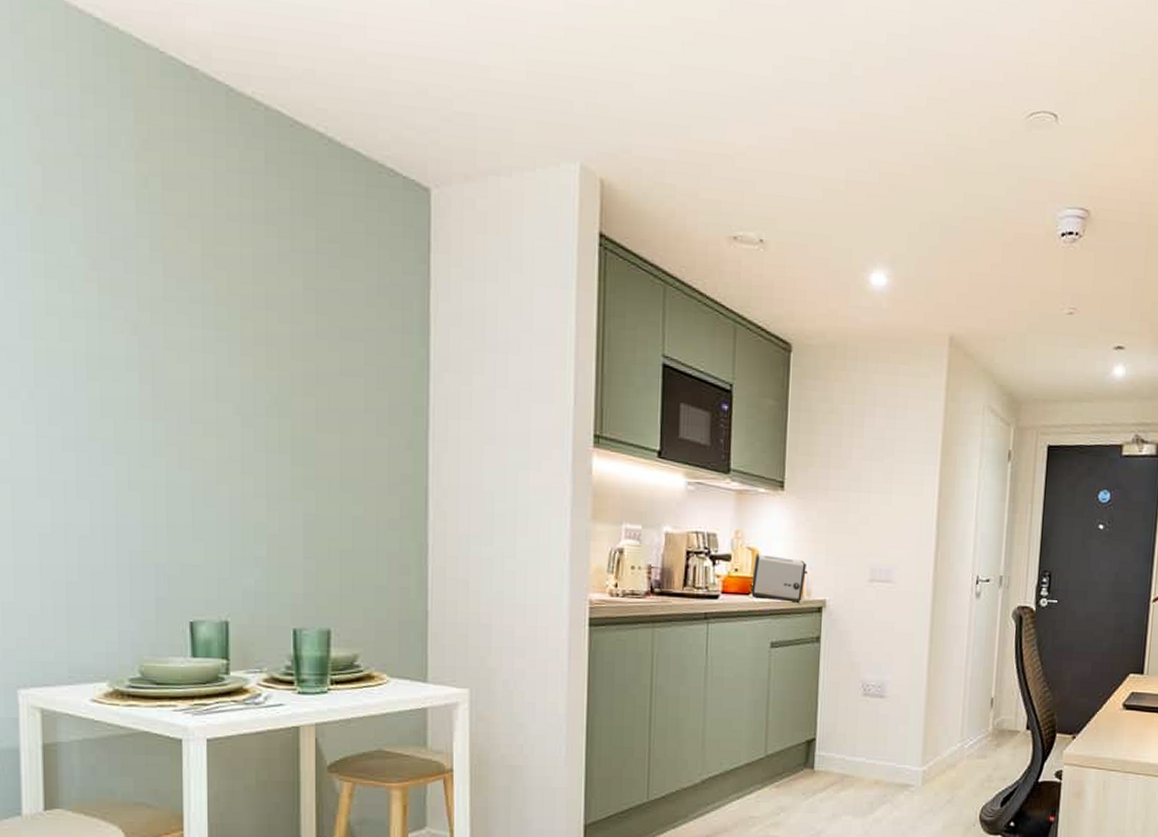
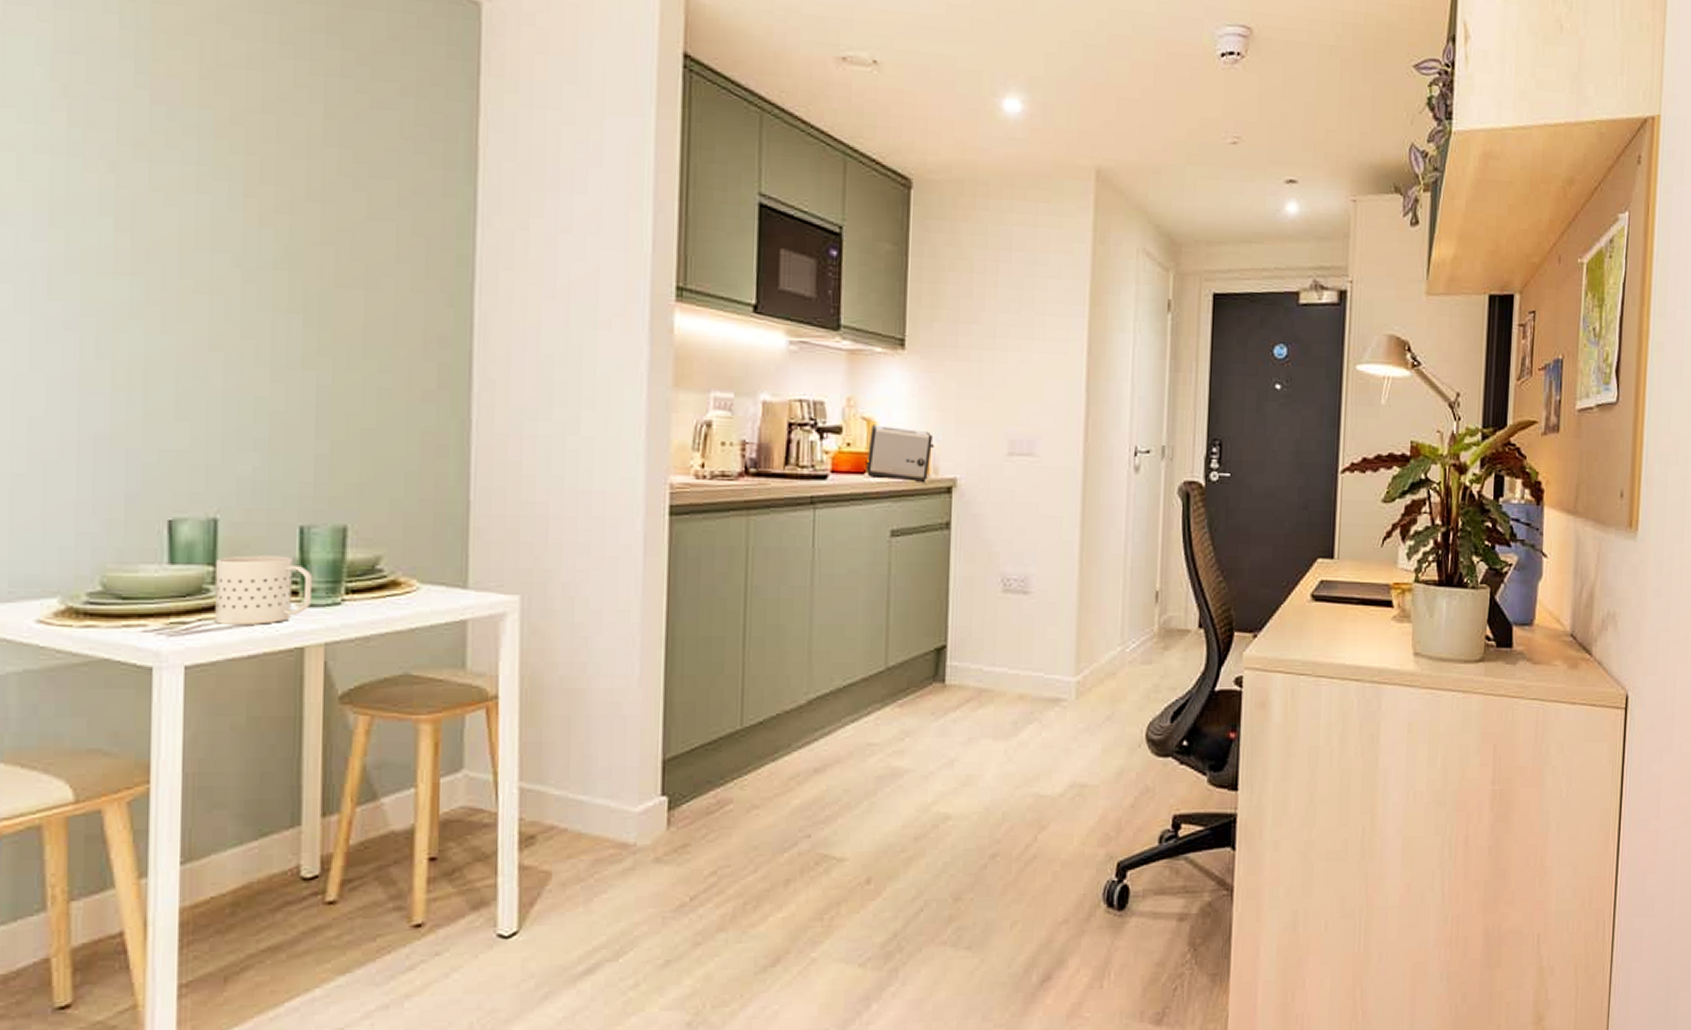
mug: none [229,651,305,708] -> present [215,555,313,625]

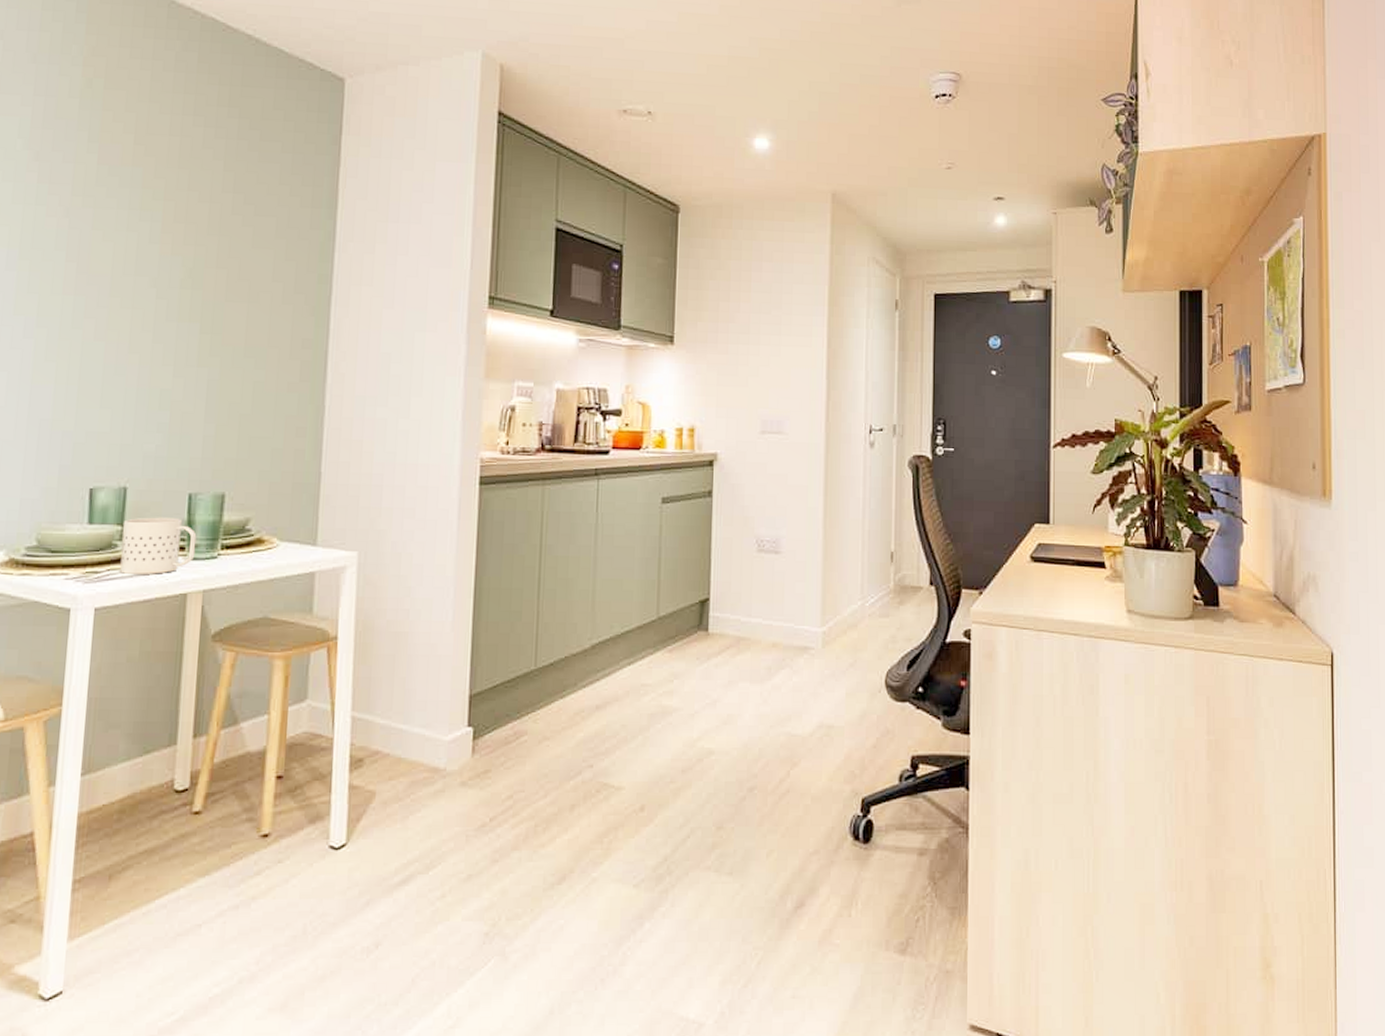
toaster: present [865,424,934,482] -> none [641,408,698,456]

